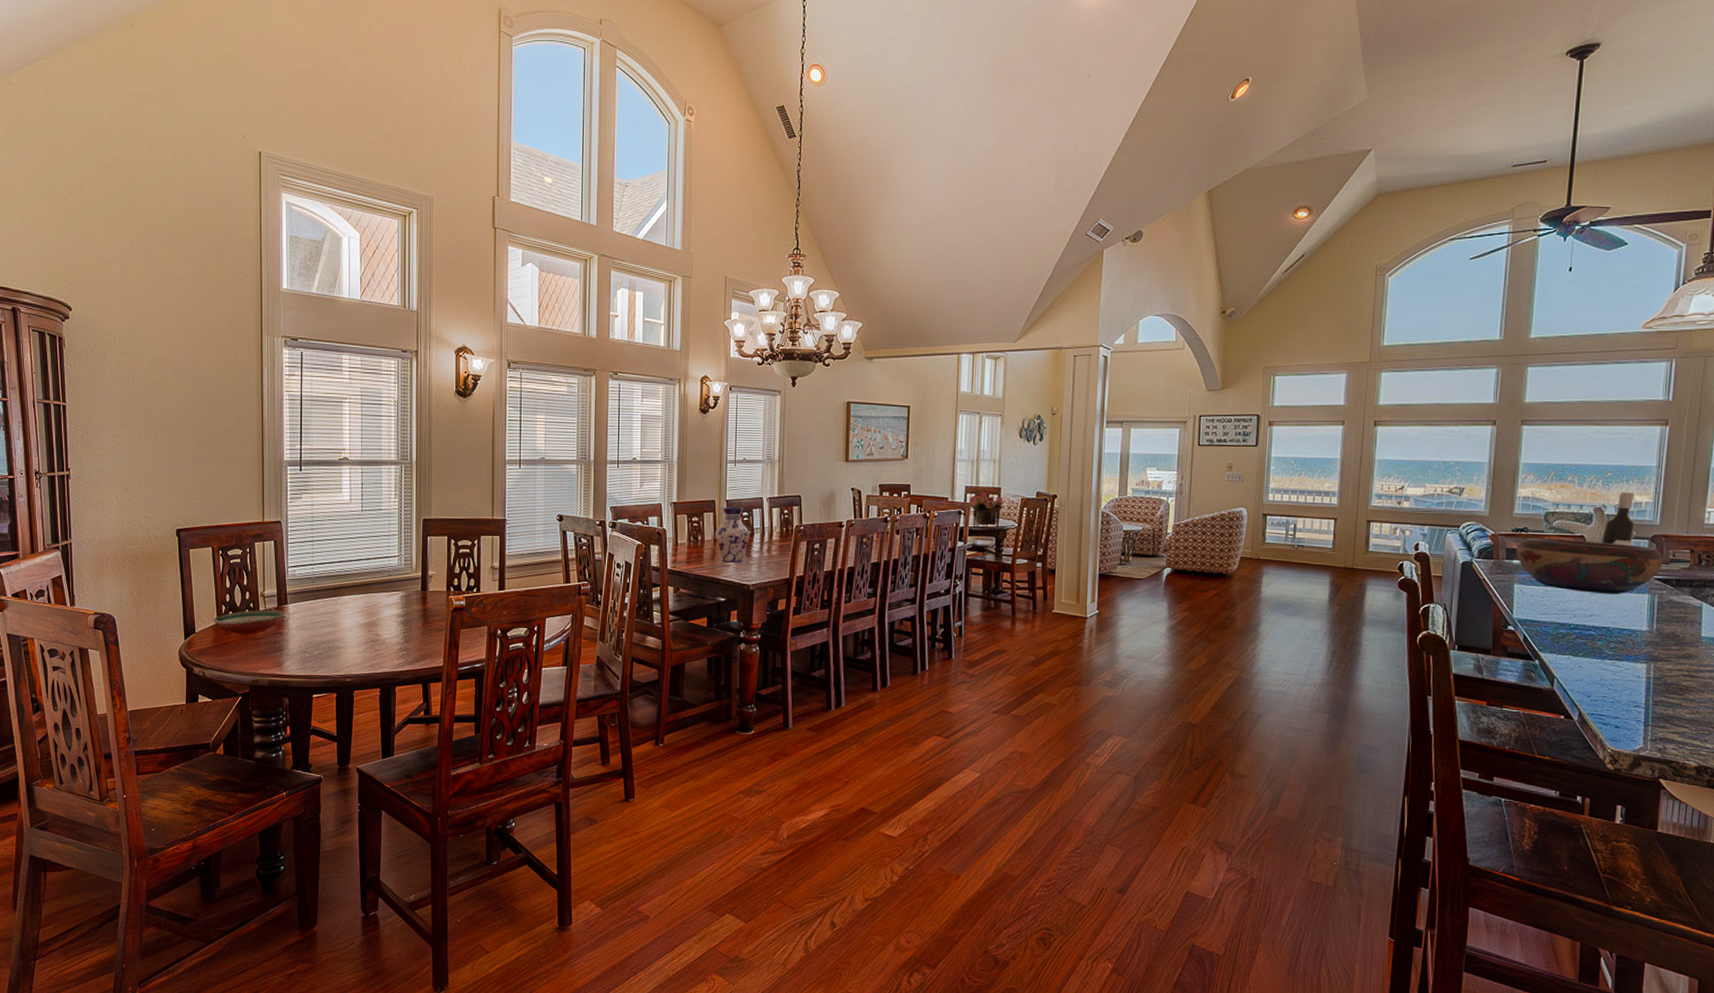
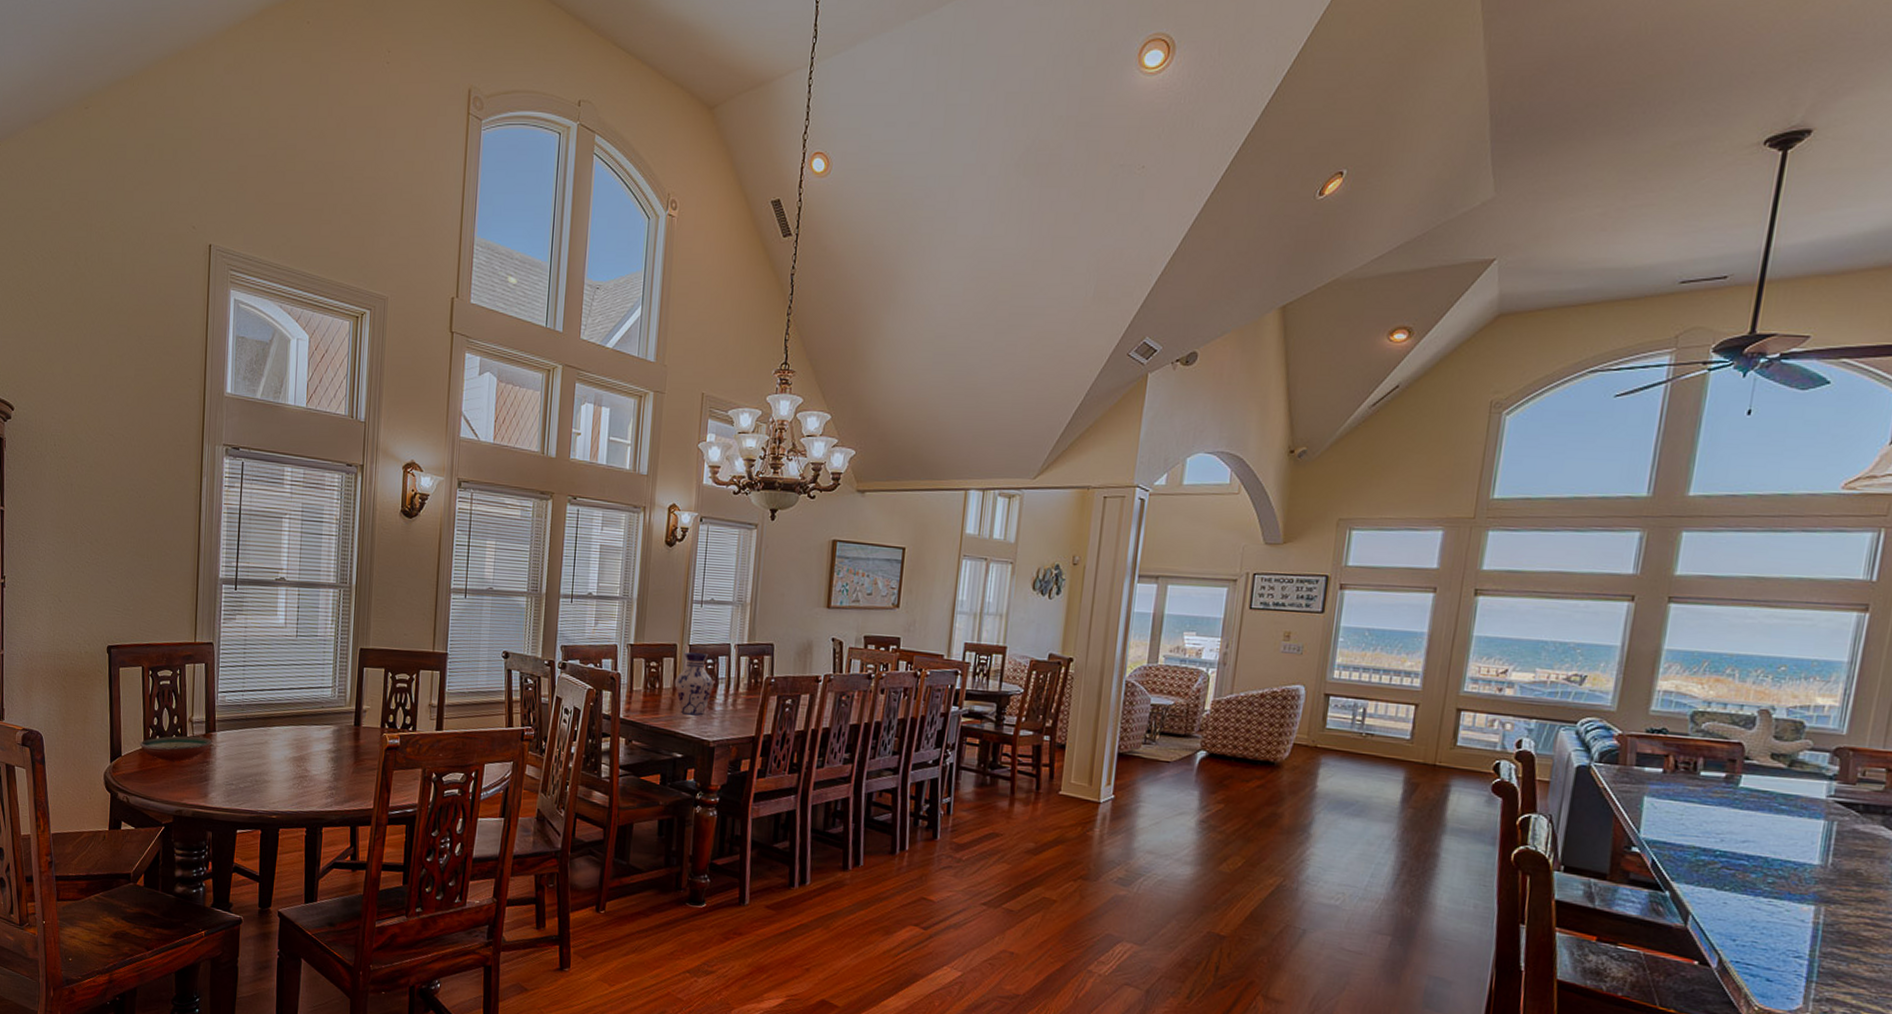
bouquet: present [968,491,1005,525] -> none [967,649,1010,689]
decorative bowl: present [1515,538,1664,595] -> none [1648,741,1850,819]
bottle: present [1600,492,1636,546] -> none [1764,691,1816,759]

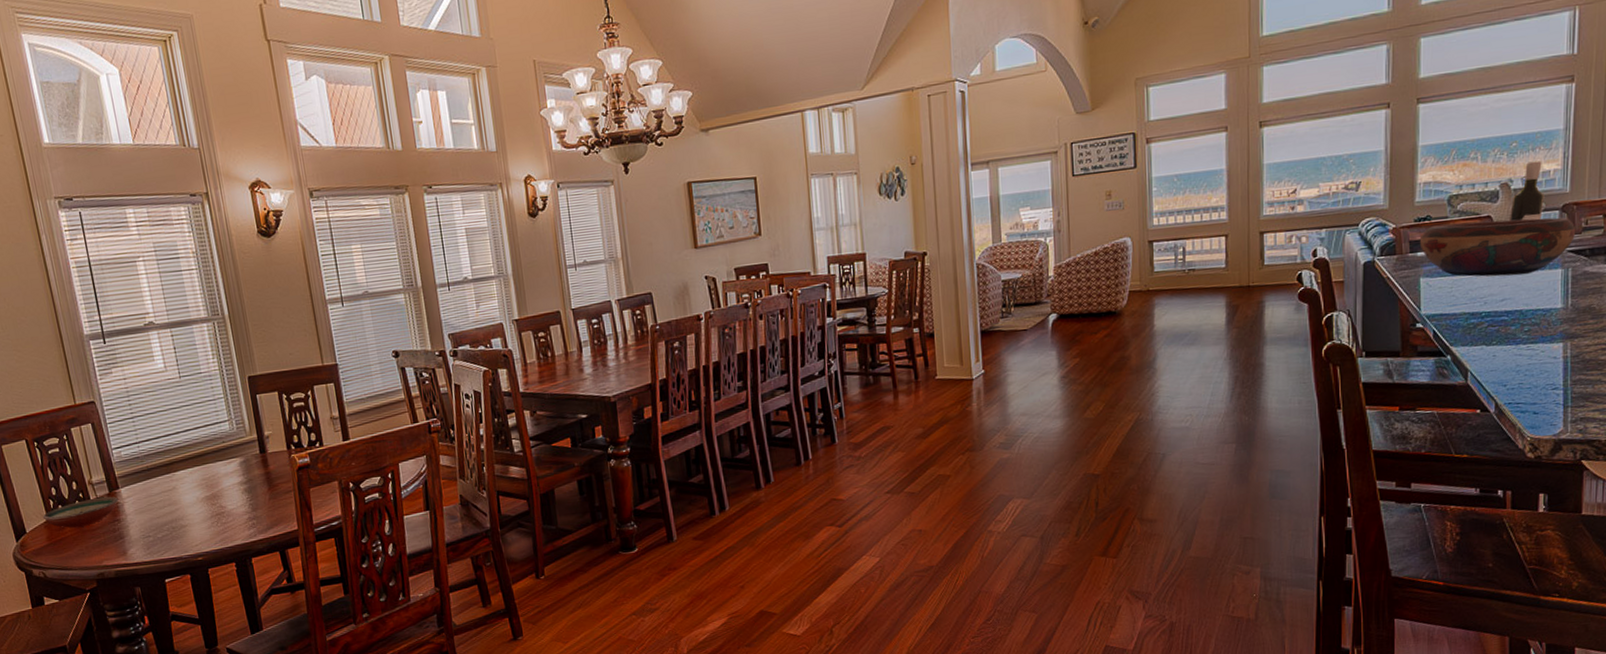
vase: present [674,652,714,716] -> none [565,314,603,377]
decorative bowl: none [1648,741,1850,819] -> present [1419,217,1576,277]
bottle: none [1764,691,1816,759] -> present [1508,160,1544,221]

